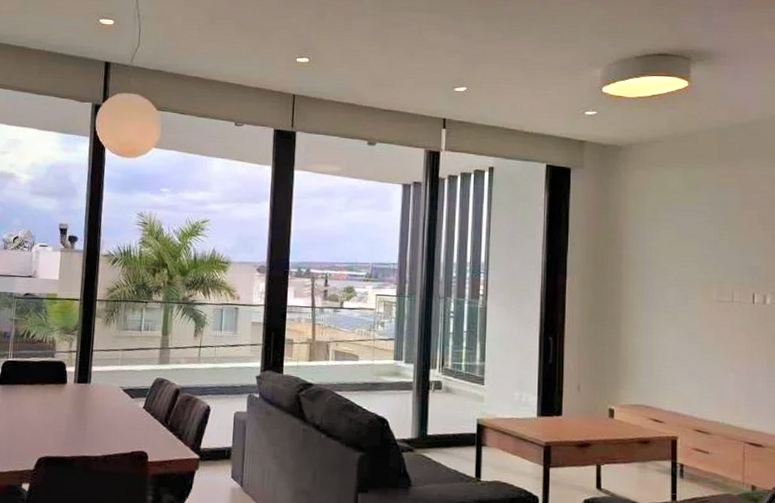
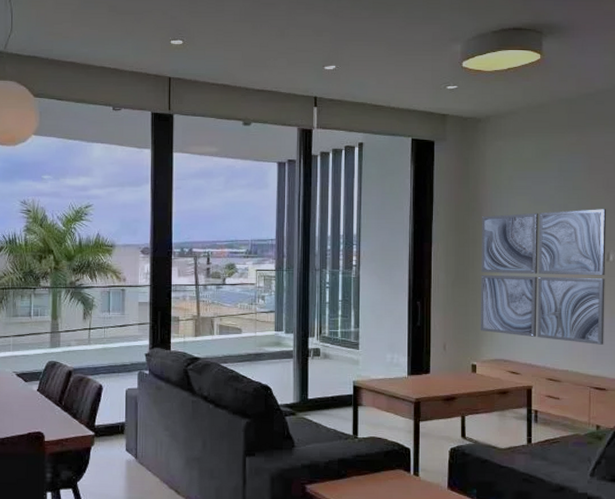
wall art: none [618,247,763,396] -> present [480,209,607,345]

